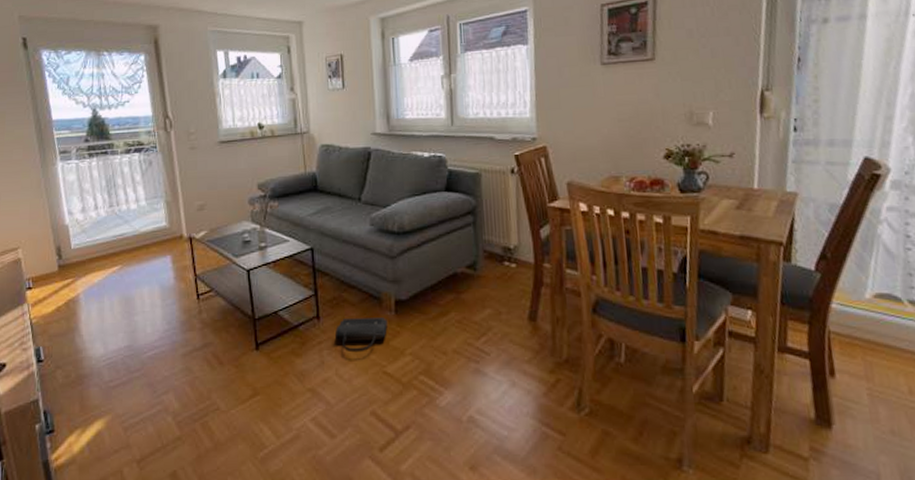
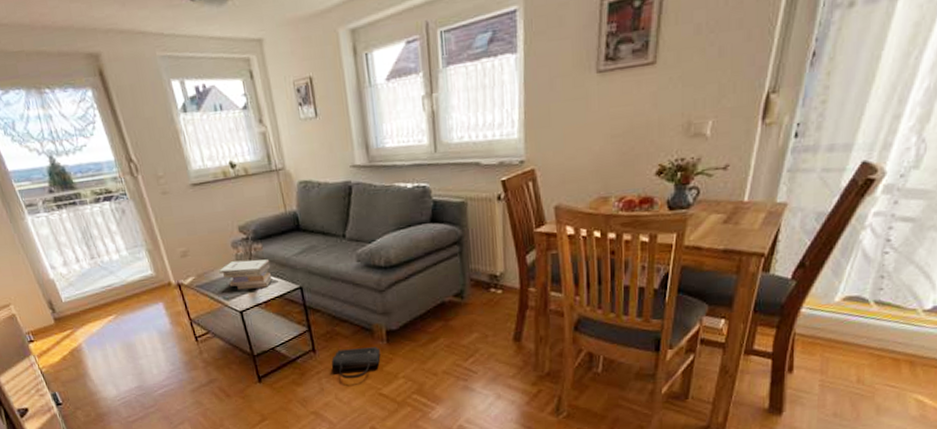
books: none [233,217,284,247] -> present [219,259,273,290]

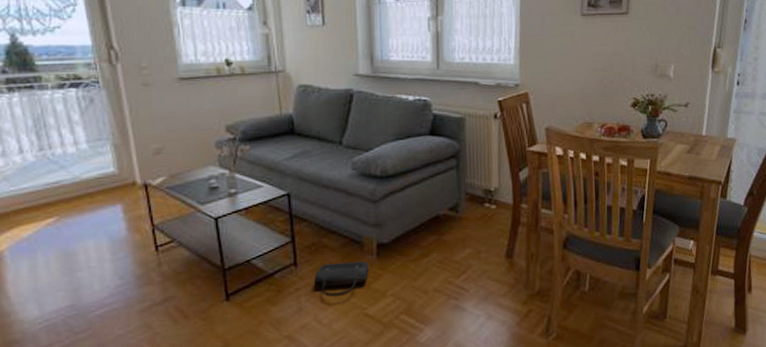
books: present [219,259,273,290] -> none [197,161,257,194]

